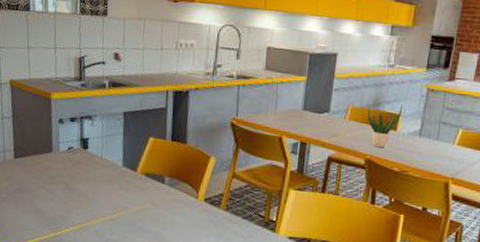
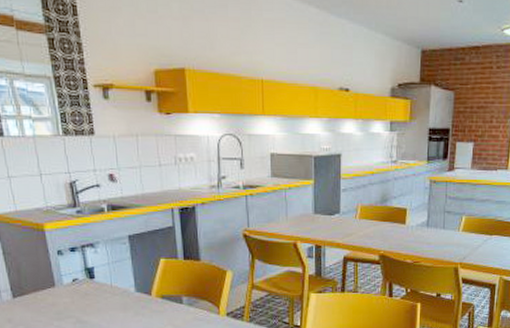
potted plant: present [368,104,403,148] -> none [377,198,408,243]

